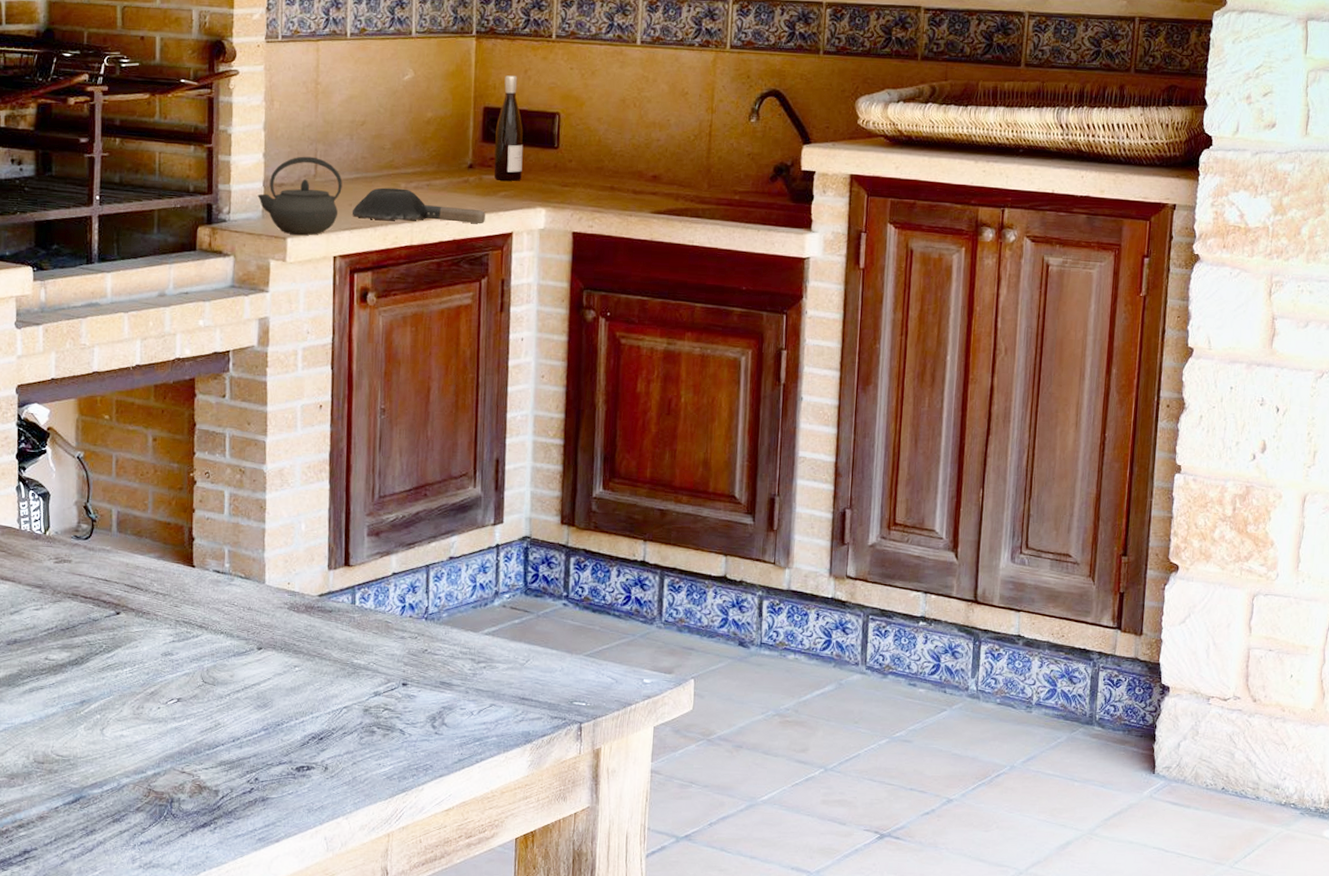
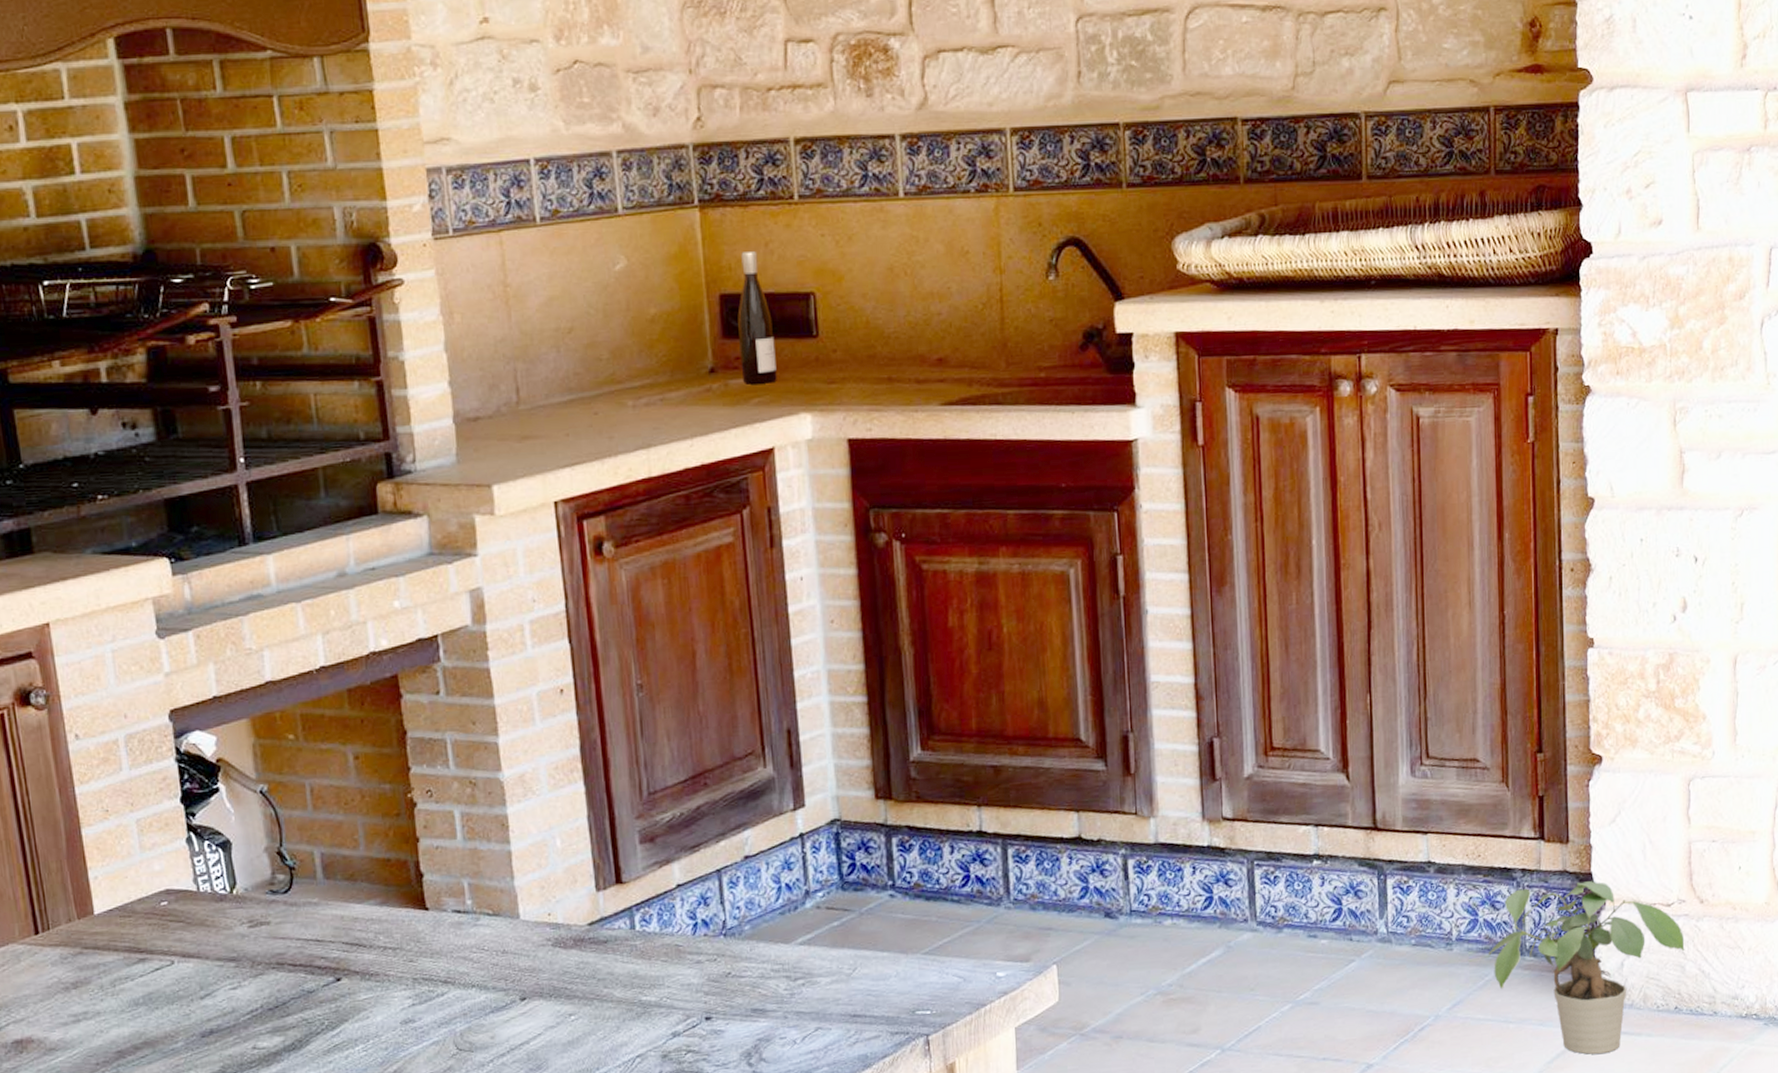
kettle: present [257,156,343,235] -> none [447,379,554,480]
frying pan: present [353,187,485,224] -> none [571,407,738,451]
potted plant: none [1062,669,1237,818] -> present [1488,881,1685,1055]

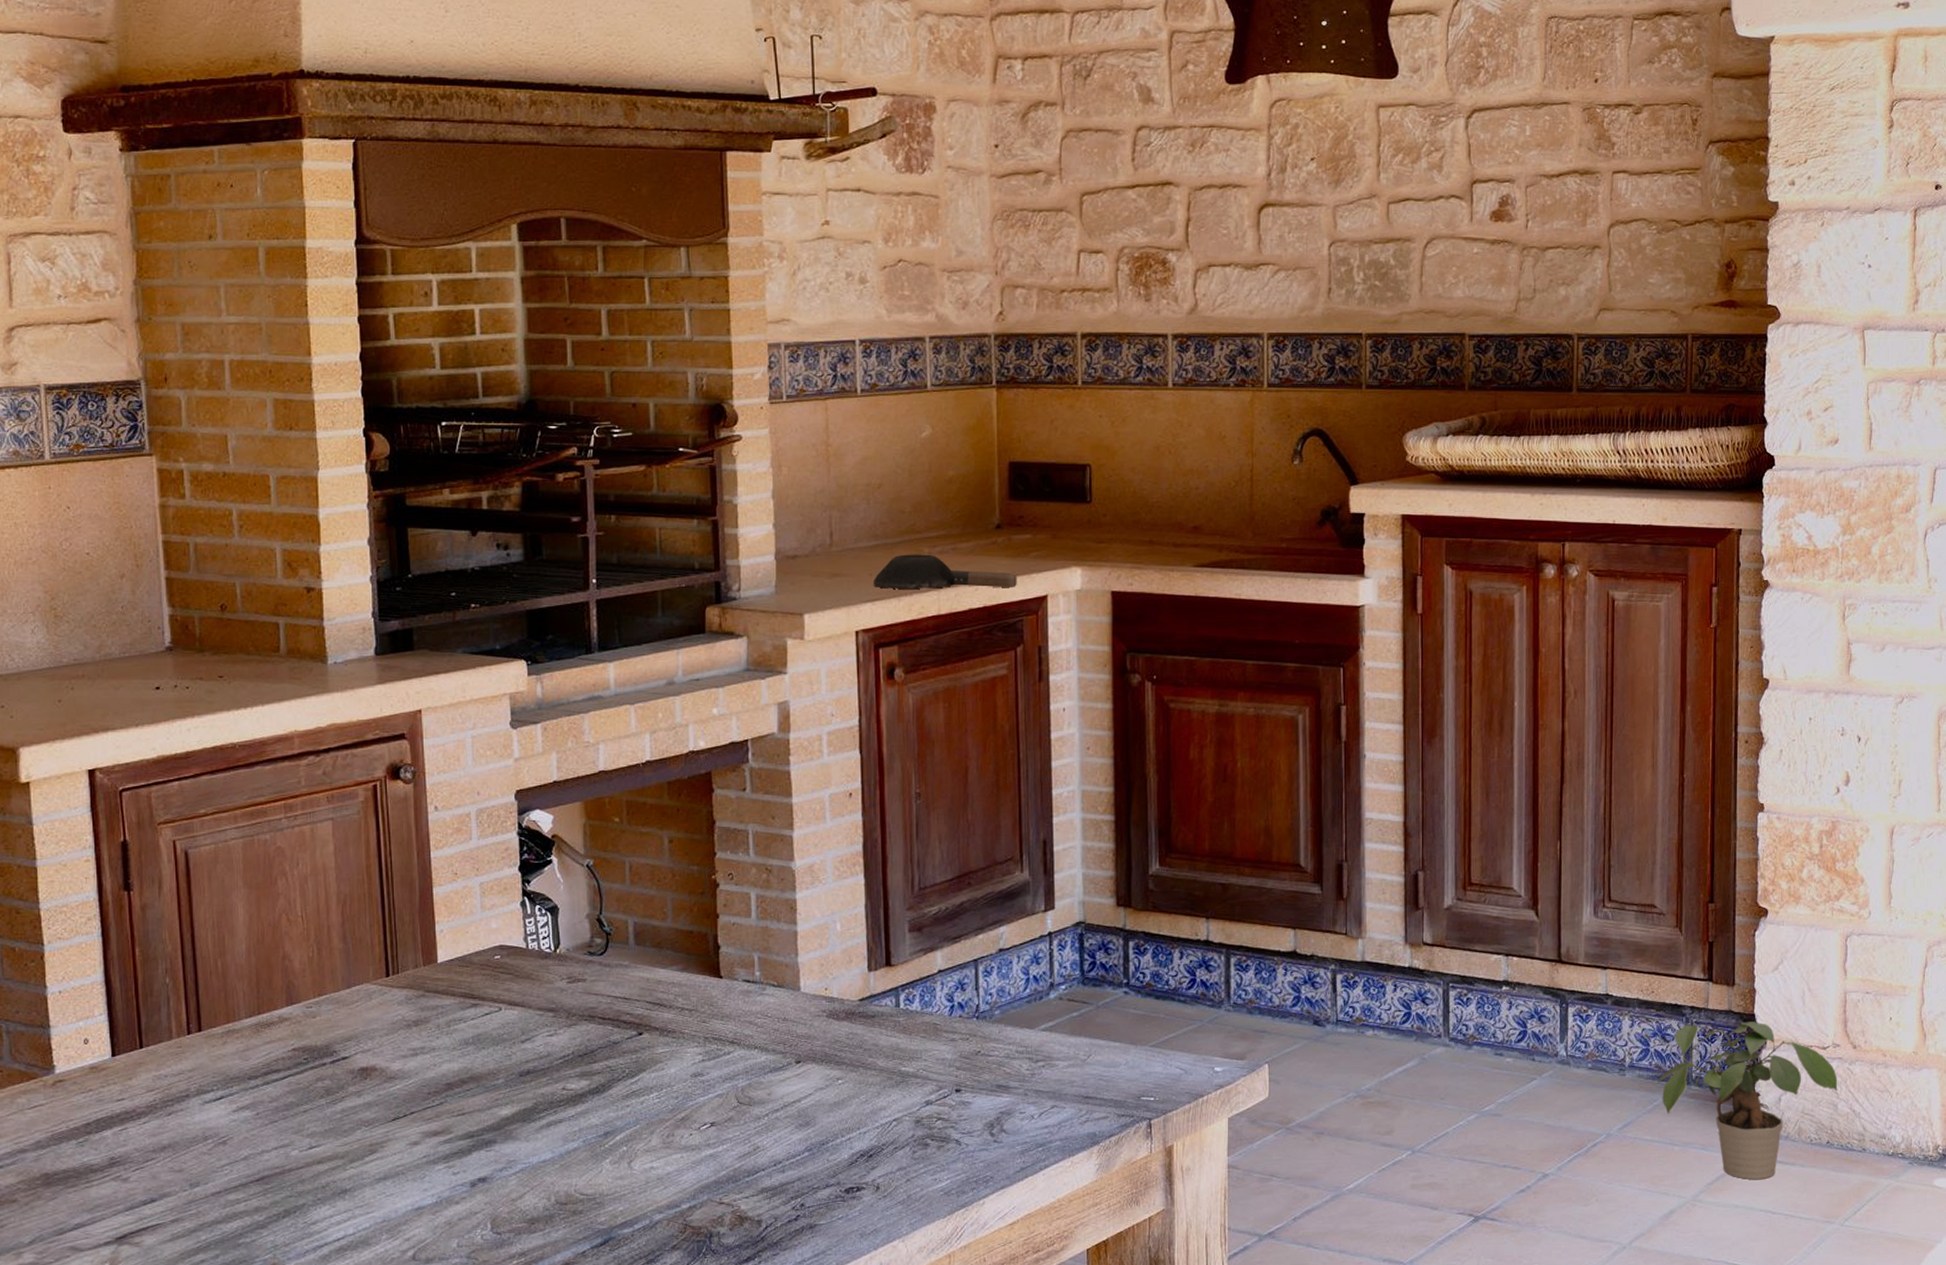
frying pan: none [571,407,738,451] -> present [874,554,1017,590]
bottle: present [737,250,777,384] -> none [1023,426,1054,540]

